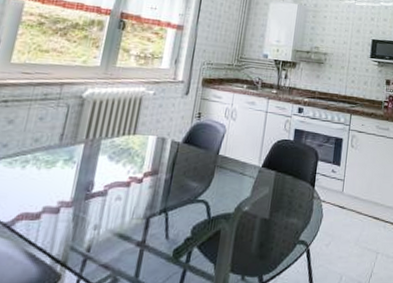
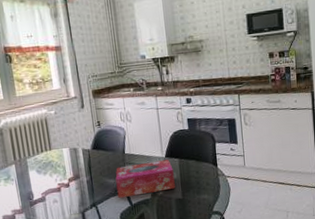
tissue box: none [196,169,267,207] -> present [115,159,175,198]

